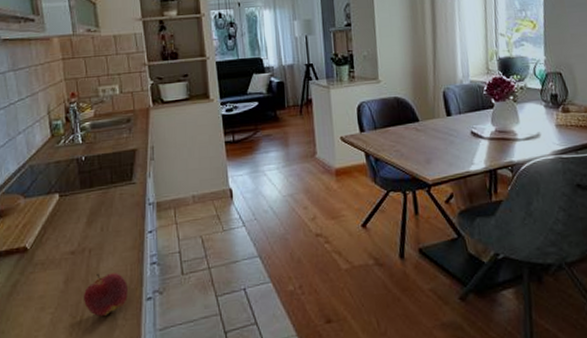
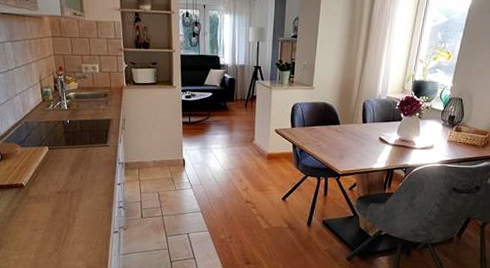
apple: present [84,273,128,316] -> none [67,210,100,240]

